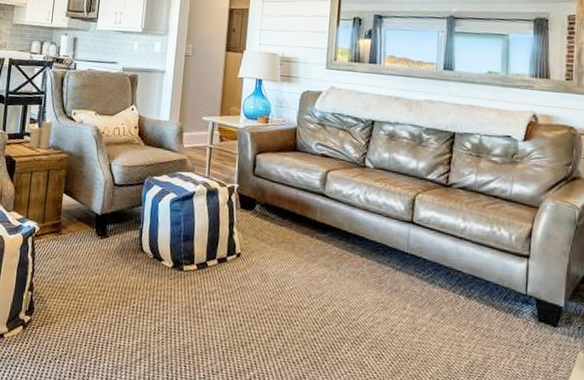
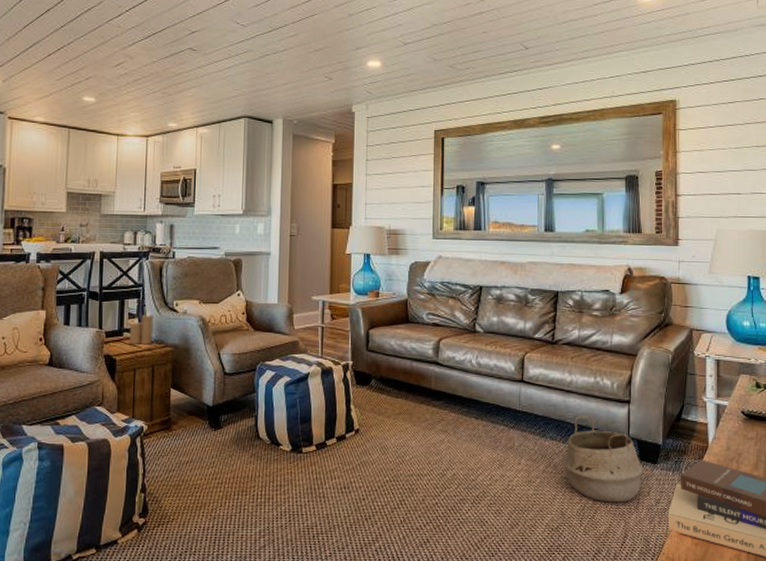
woven basket: none [451,265,542,365] -> present [562,416,644,503]

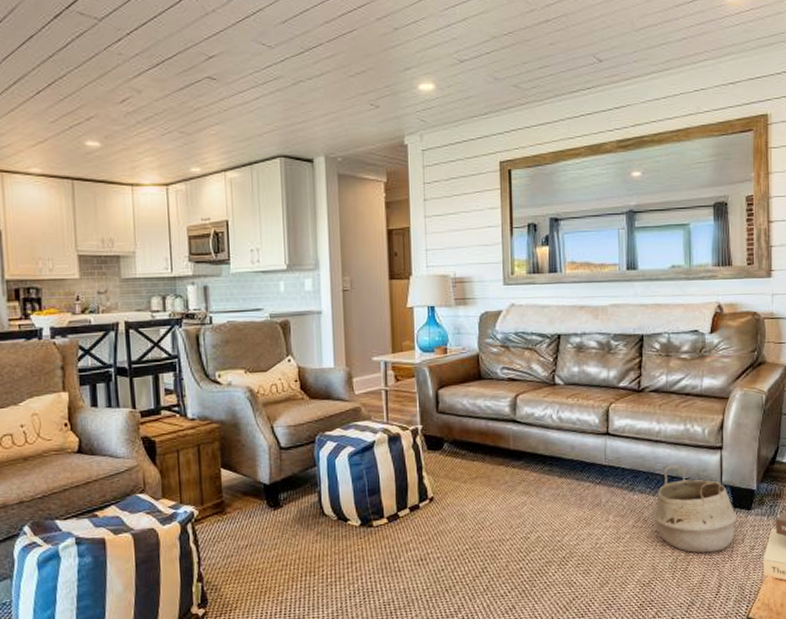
candle: present [129,311,154,344] -> none [167,385,196,423]

